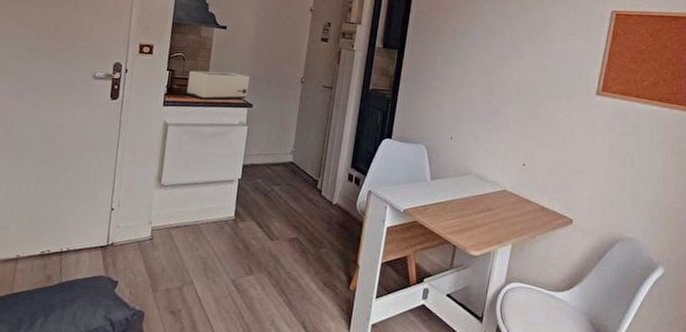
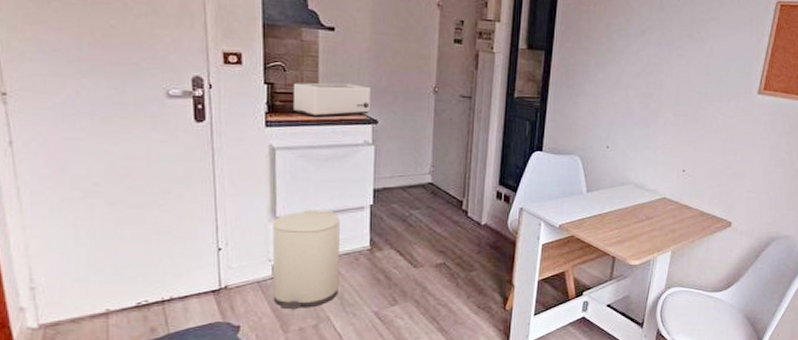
pedal bin: none [148,179,213,271] -> present [272,209,340,310]

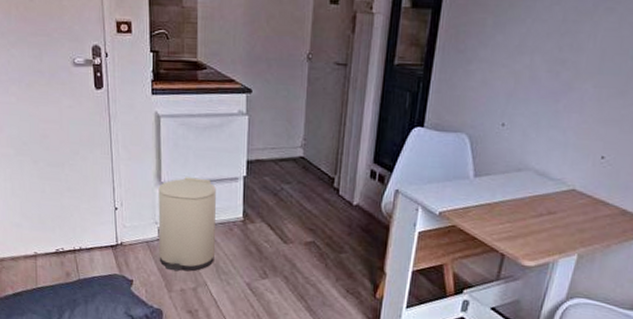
toaster: present [292,82,370,117] -> none [174,50,245,86]

